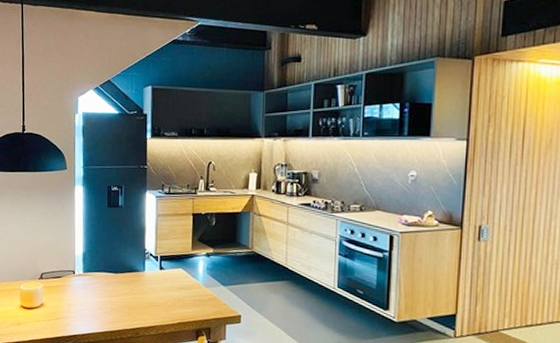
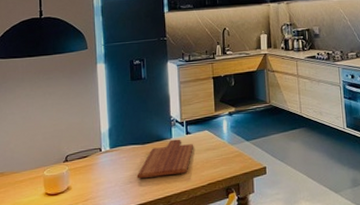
cutting board: none [107,272,167,309] -> present [136,139,194,179]

